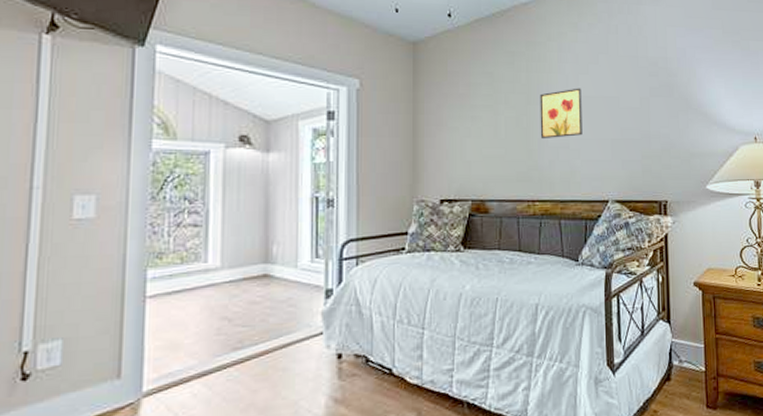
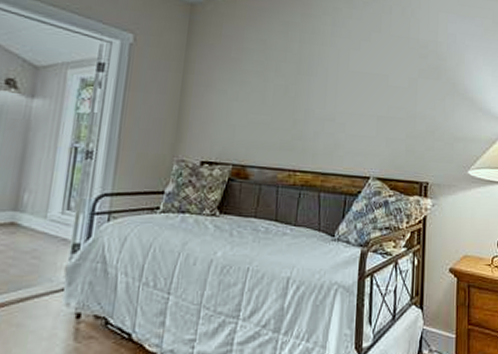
wall art: present [539,88,582,140] -> none [307,62,352,110]

